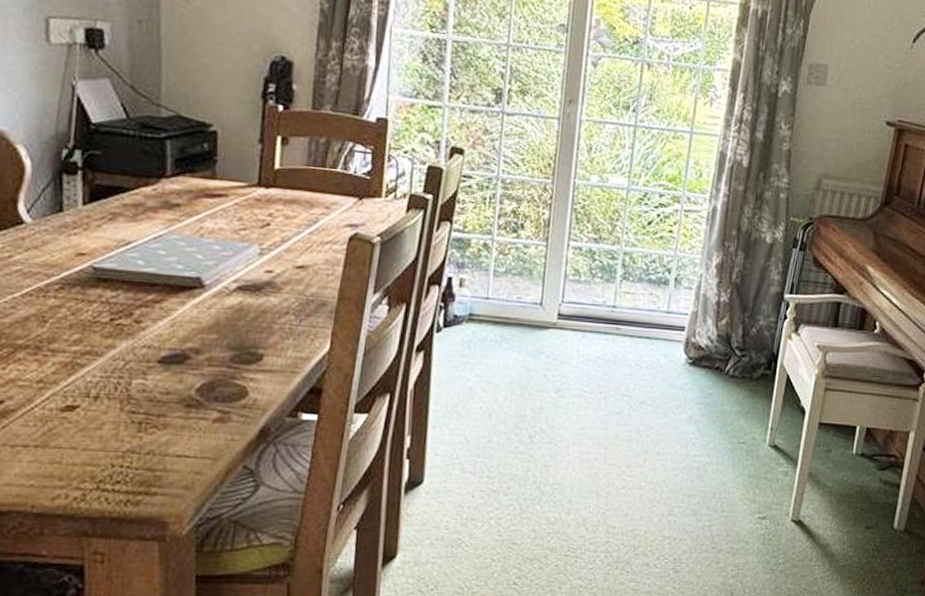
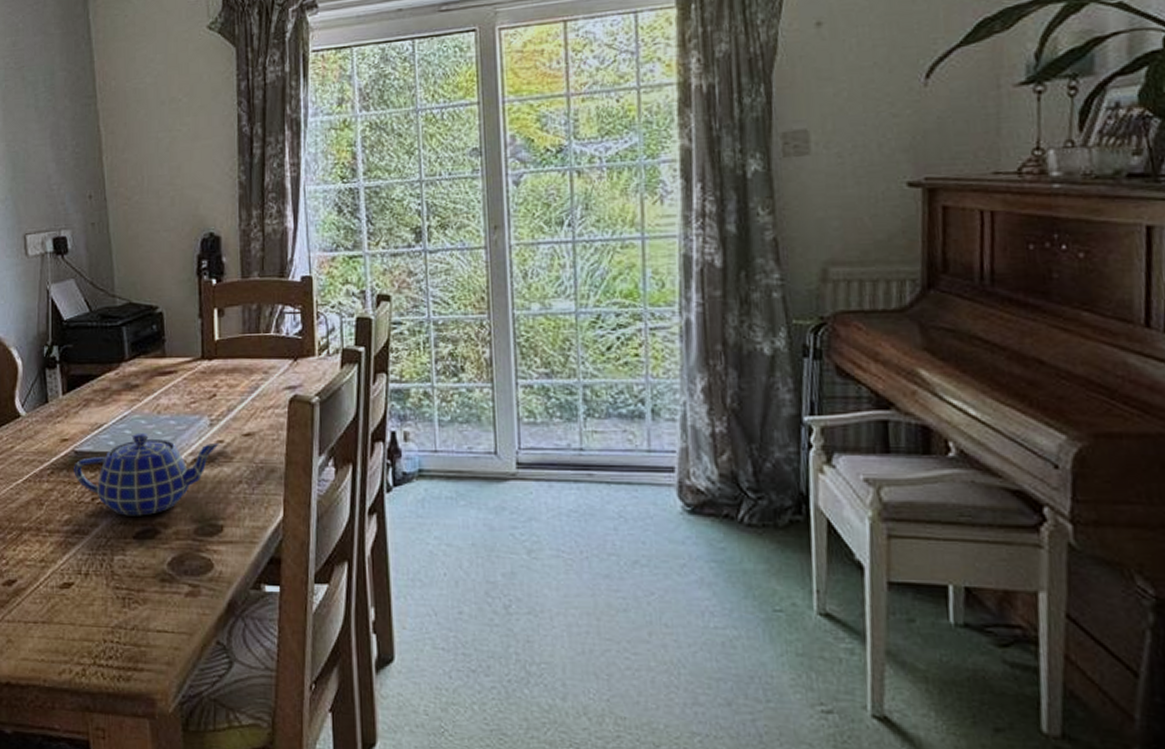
teapot: none [90,254,268,341] -> present [74,432,219,516]

